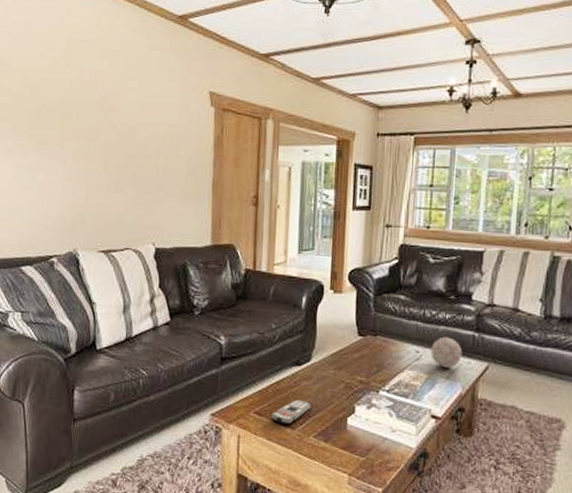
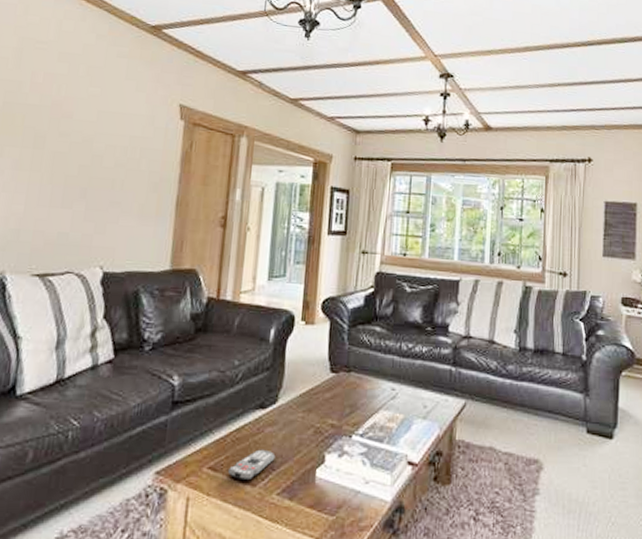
decorative ball: present [431,337,463,368] -> none [407,372,440,407]

